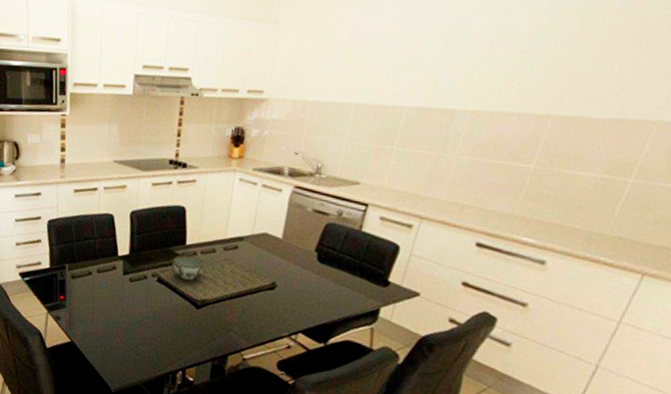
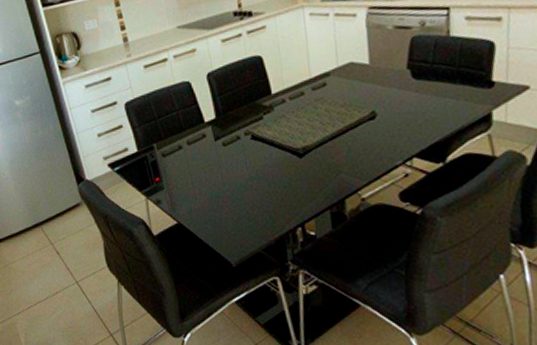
bowl: present [172,254,206,281] -> none [262,103,298,131]

